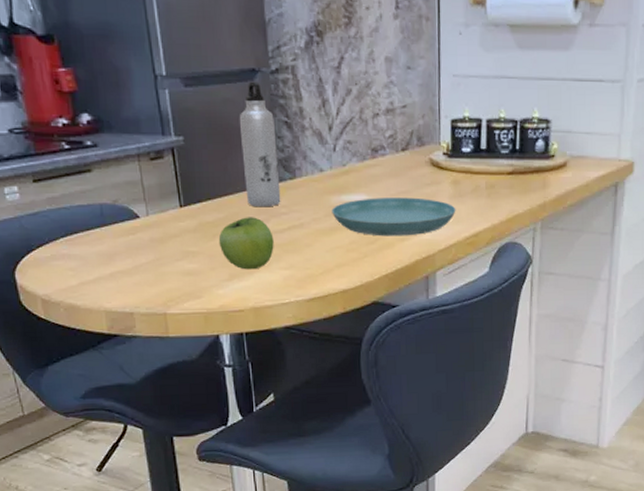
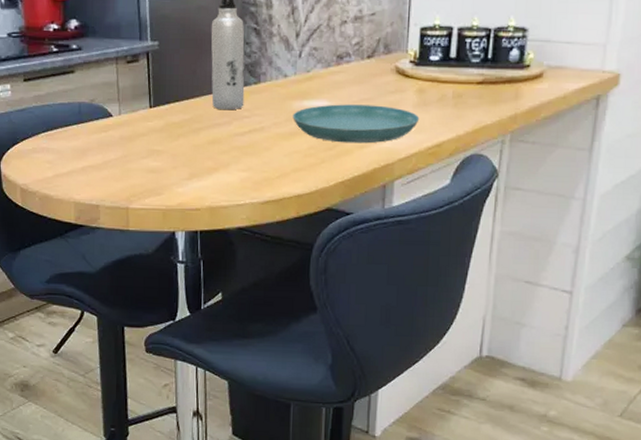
fruit: present [218,217,274,270] -> none [182,119,234,170]

